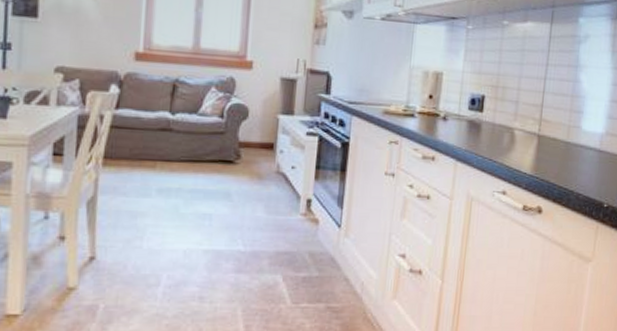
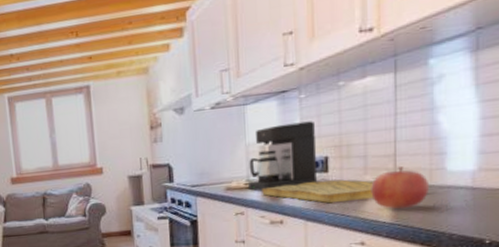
coffee maker: none [405,52,478,122] -> present [247,121,318,192]
cutting board: none [418,118,521,147] -> present [262,179,374,204]
fruit: none [517,118,567,162] -> present [371,167,430,209]

